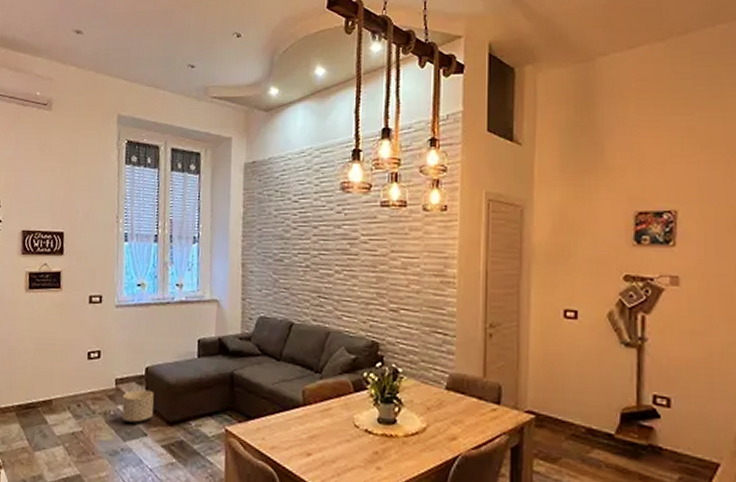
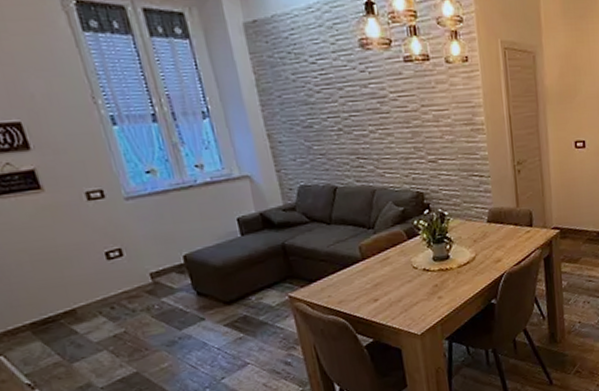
planter: present [122,389,154,424] -> none [163,276,207,312]

